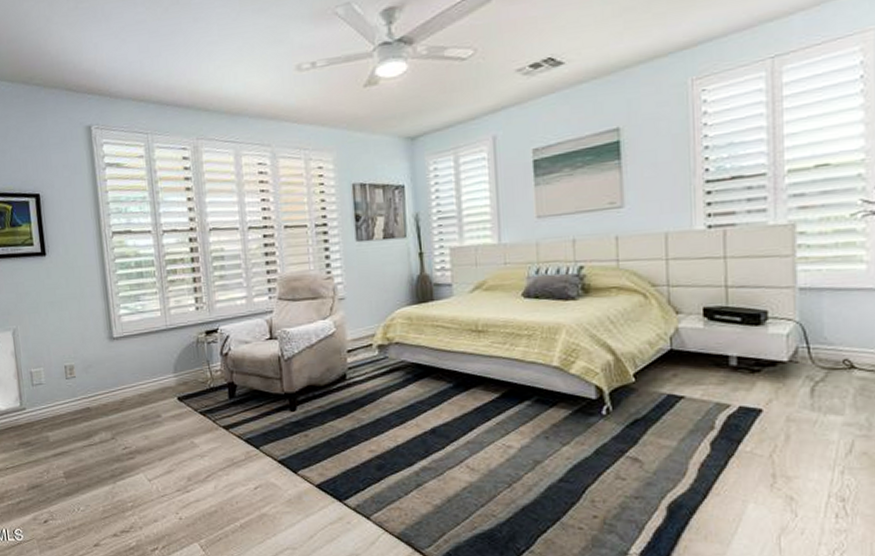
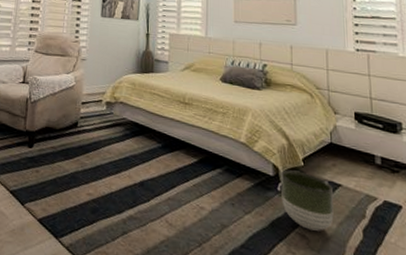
planter: none [606,388,674,452] -> present [281,170,334,231]

